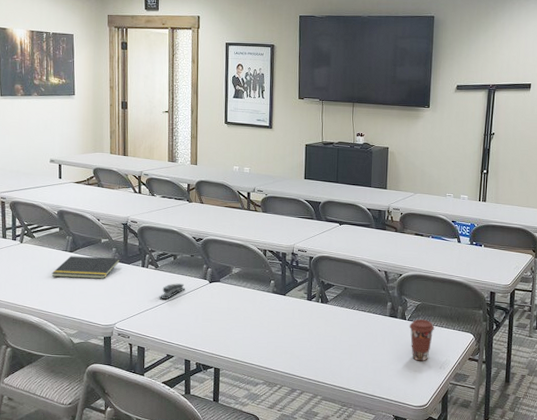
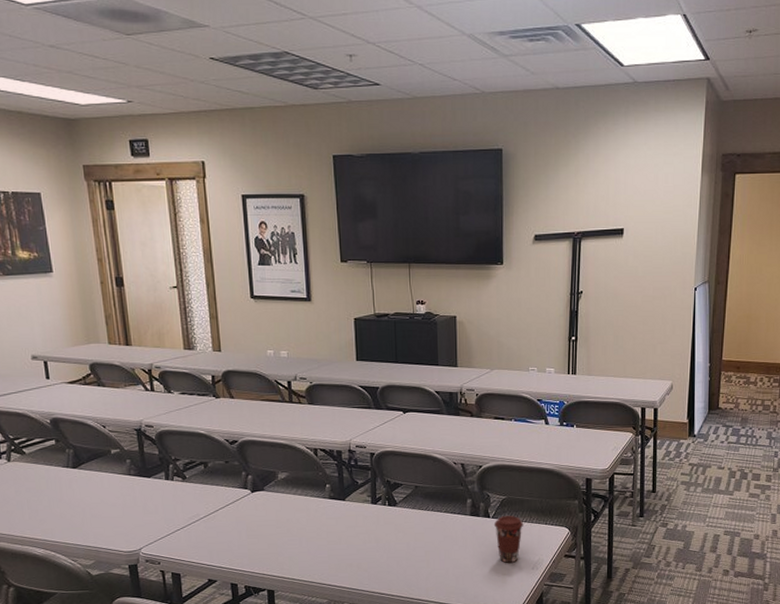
notepad: present [51,256,121,279] -> none [52,470,138,499]
stapler: present [159,283,186,300] -> none [191,495,223,516]

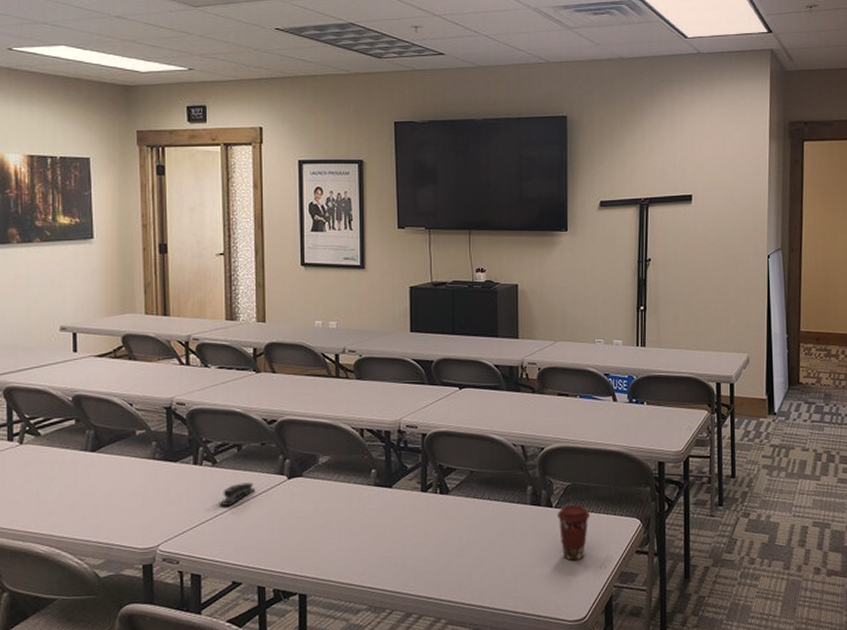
stapler: none [191,495,223,516] -> present [218,482,256,507]

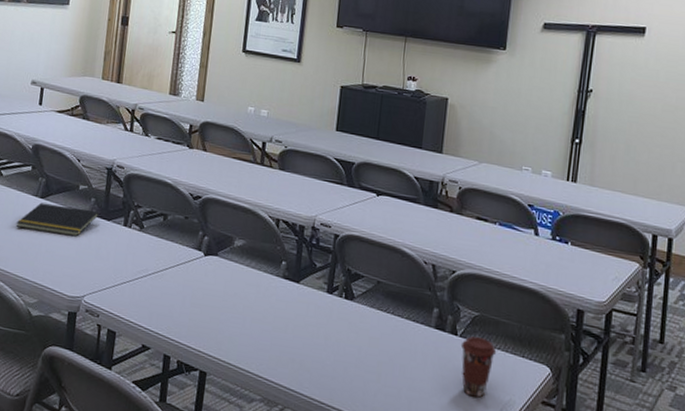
notepad: none [65,454,164,487] -> present [15,202,100,237]
stapler: present [218,482,256,507] -> none [140,251,174,272]

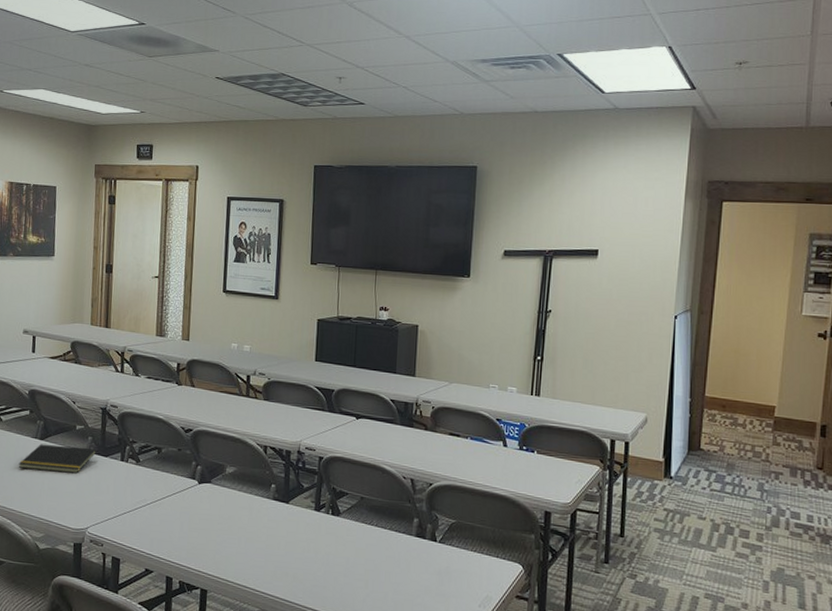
coffee cup: present [460,336,497,398] -> none [440,542,473,596]

